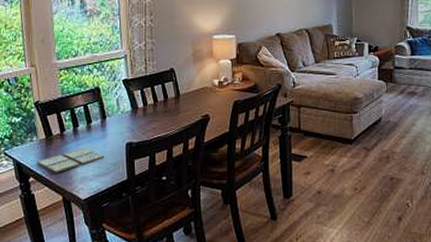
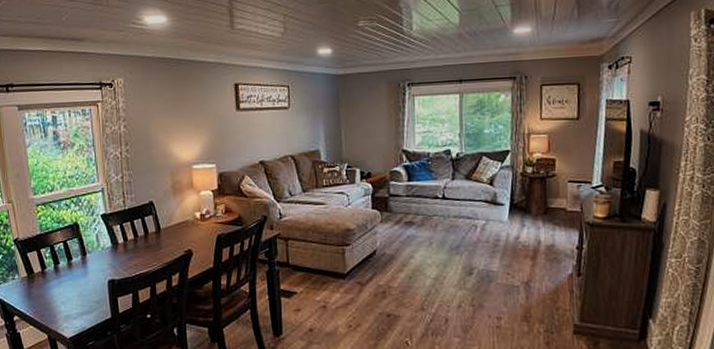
drink coaster: present [37,148,105,173] -> none [20,285,87,311]

